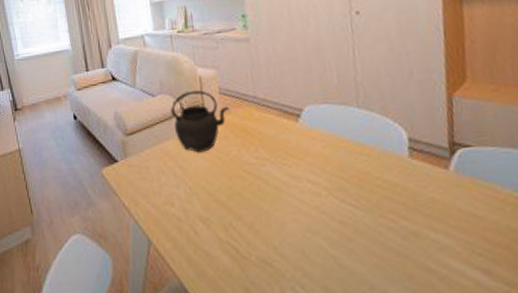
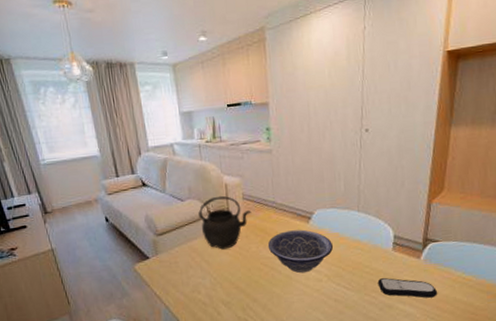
decorative bowl: none [250,129,332,185] -> present [267,229,334,273]
remote control: none [394,194,482,225] -> present [377,278,438,298]

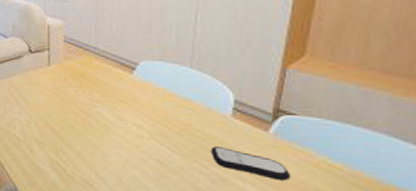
kettle: present [198,195,252,250] -> none [20,36,72,89]
decorative bowl: present [267,229,334,273] -> none [86,79,159,126]

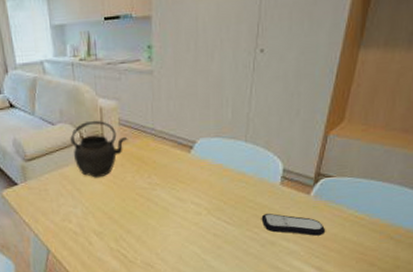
kettle: none [20,36,72,89] -> present [70,120,128,178]

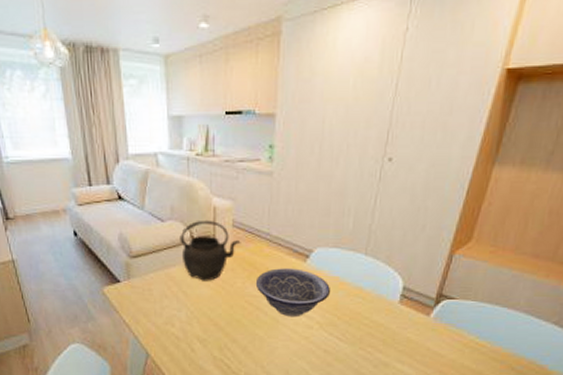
decorative bowl: none [144,159,216,206] -> present [255,268,331,318]
remote control: present [261,213,326,236] -> none [376,333,444,360]

